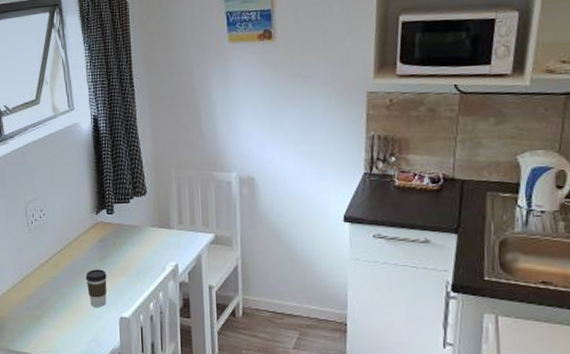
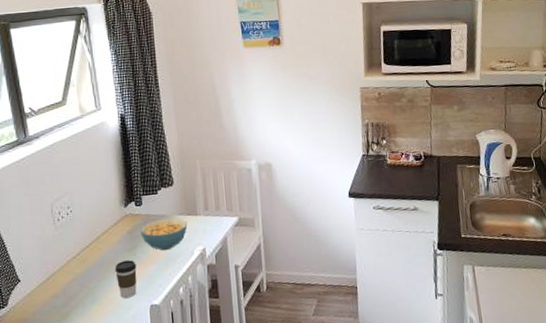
cereal bowl: none [111,229,160,263] -> present [140,217,188,251]

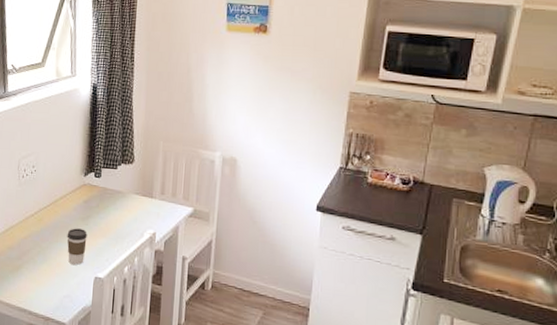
cereal bowl: present [140,217,188,251] -> none [95,194,142,227]

